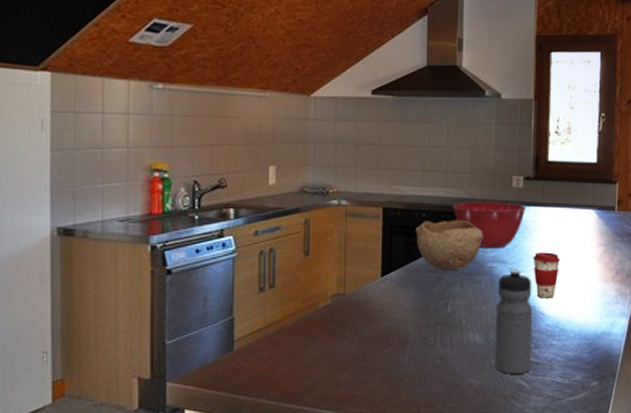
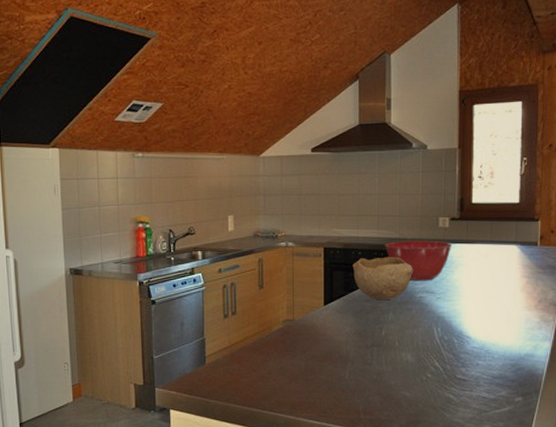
water bottle: present [495,269,533,374] -> none [426,298,460,389]
coffee cup: present [533,252,560,298] -> none [459,284,484,324]

